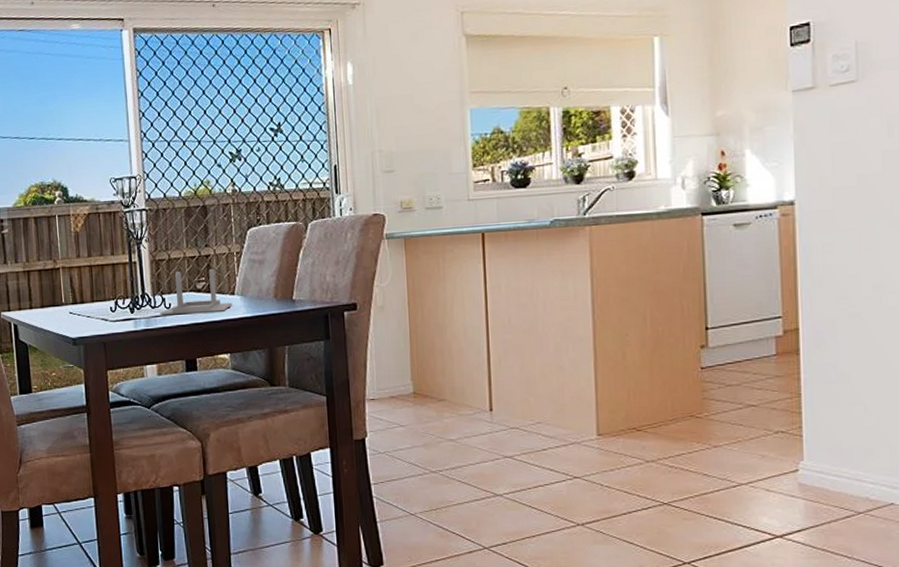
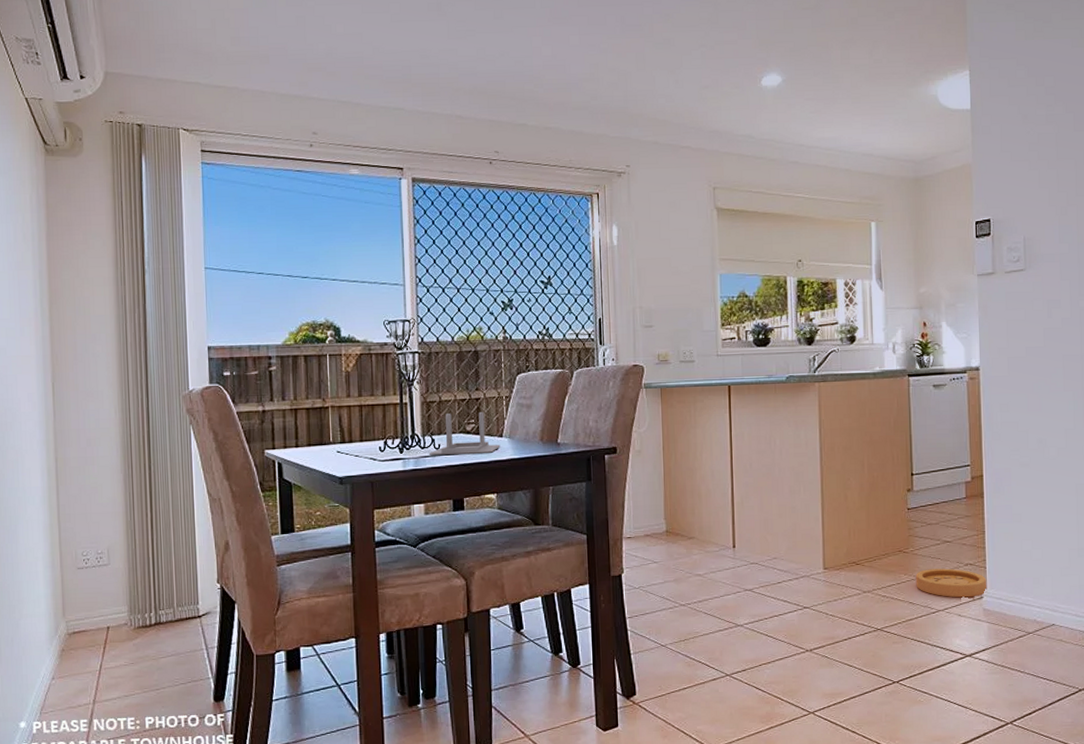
pet bowl: none [711,436,804,470] -> present [916,568,987,598]

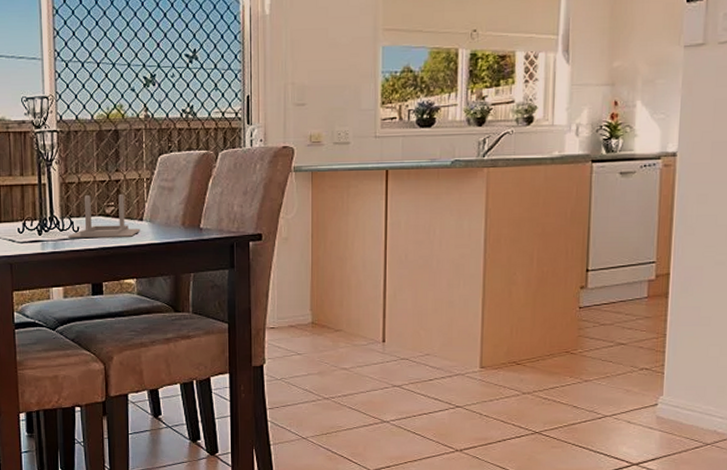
pet bowl: present [916,568,987,598] -> none [582,372,664,404]

